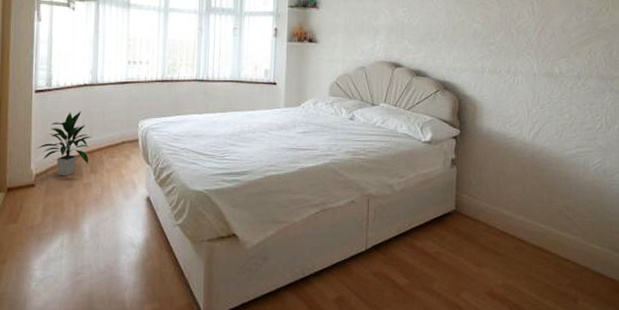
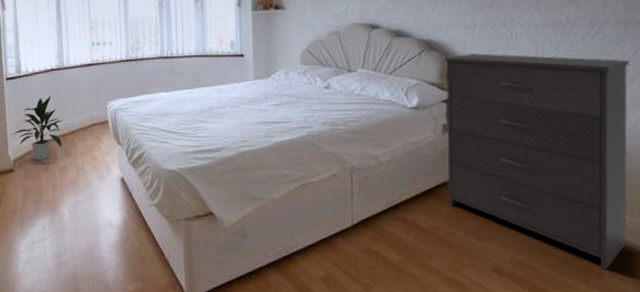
dresser: none [452,96,607,294] -> present [444,53,629,269]

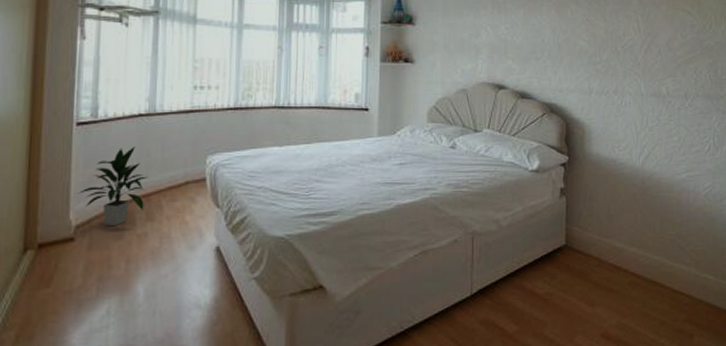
dresser: present [444,53,629,269] -> none [563,119,715,330]

